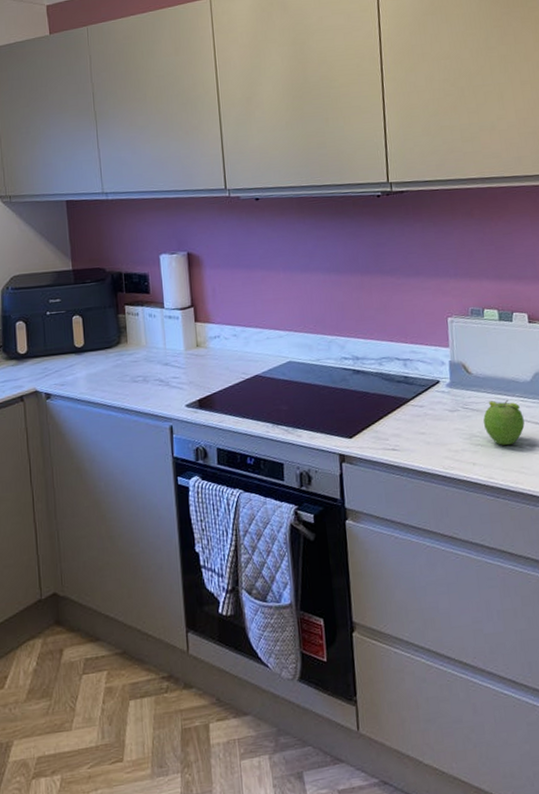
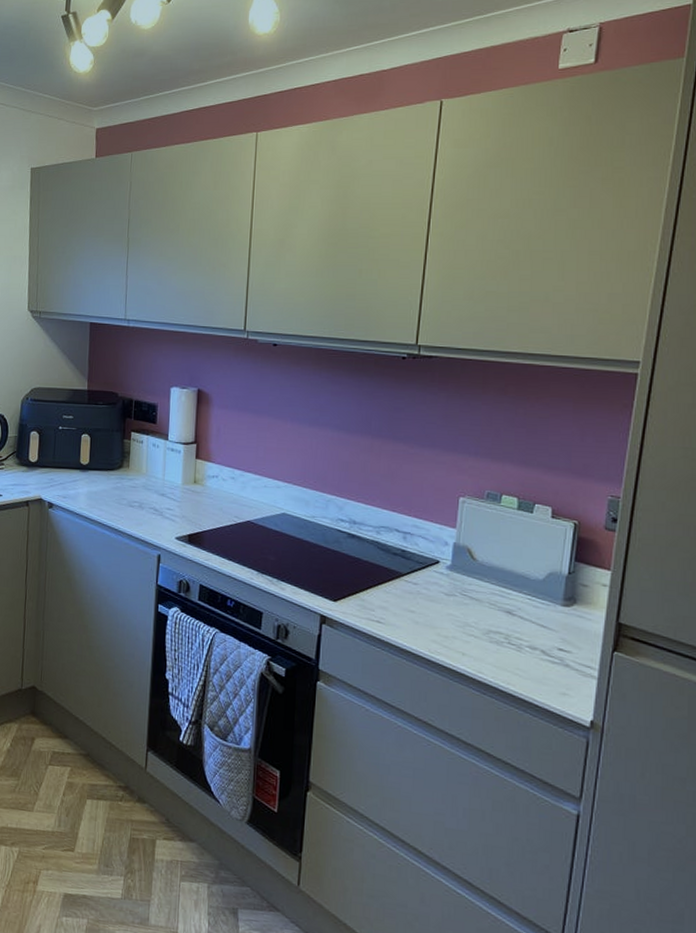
fruit: present [483,399,525,445] -> none [480,592,528,642]

